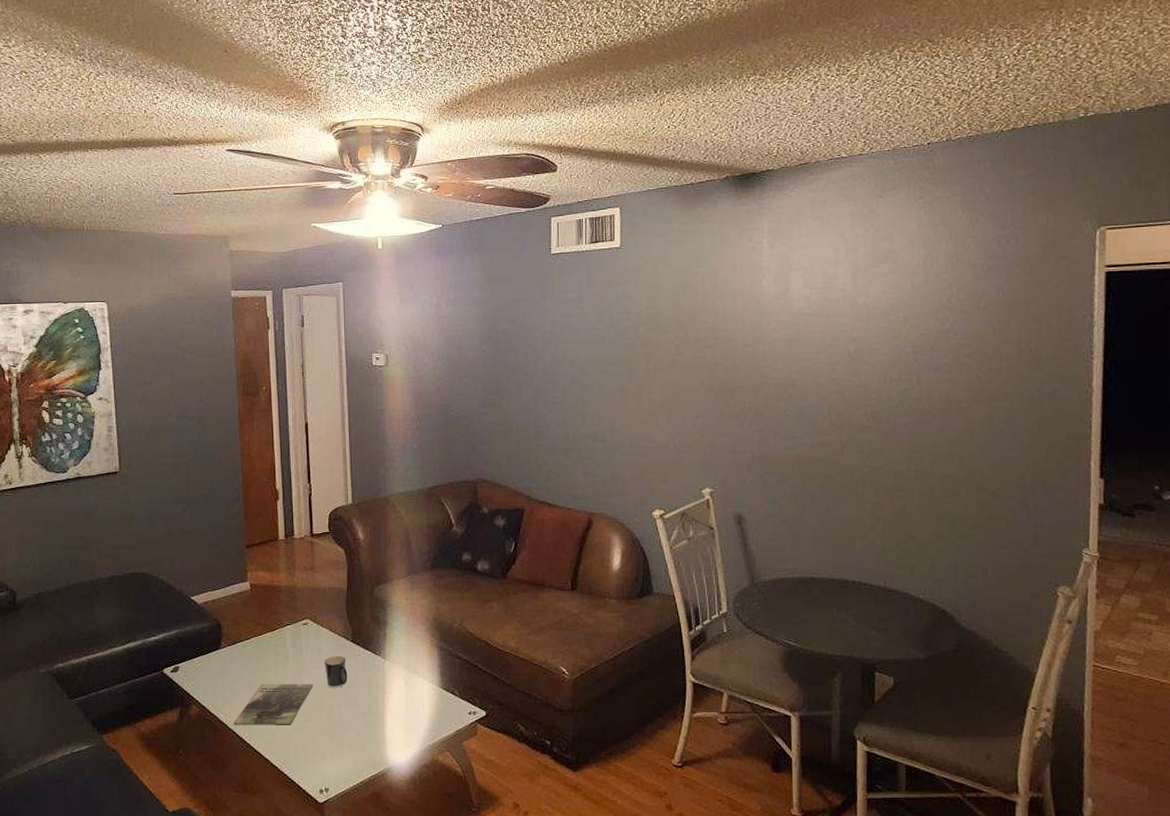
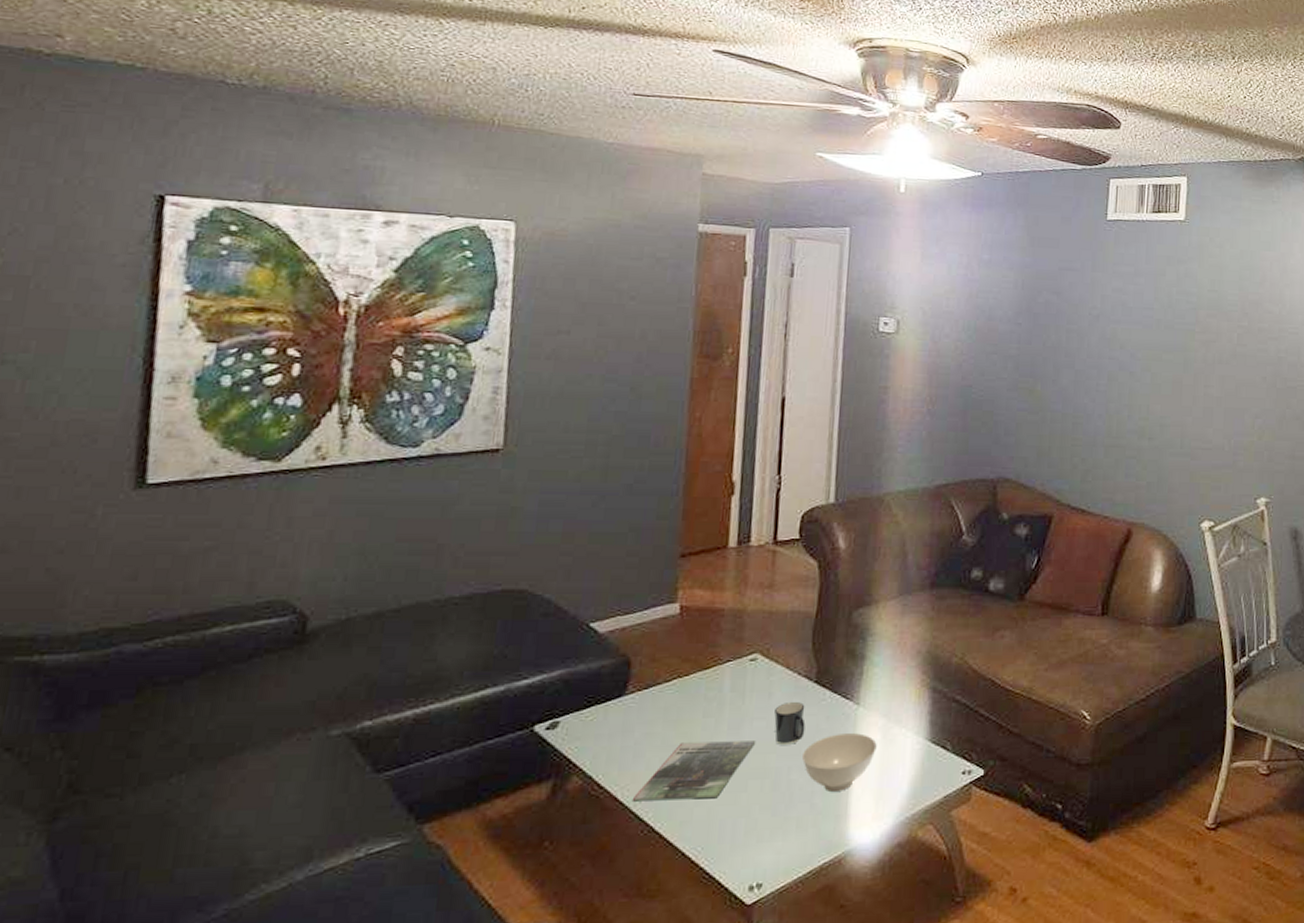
bowl: none [348,681,402,725] -> present [802,733,877,793]

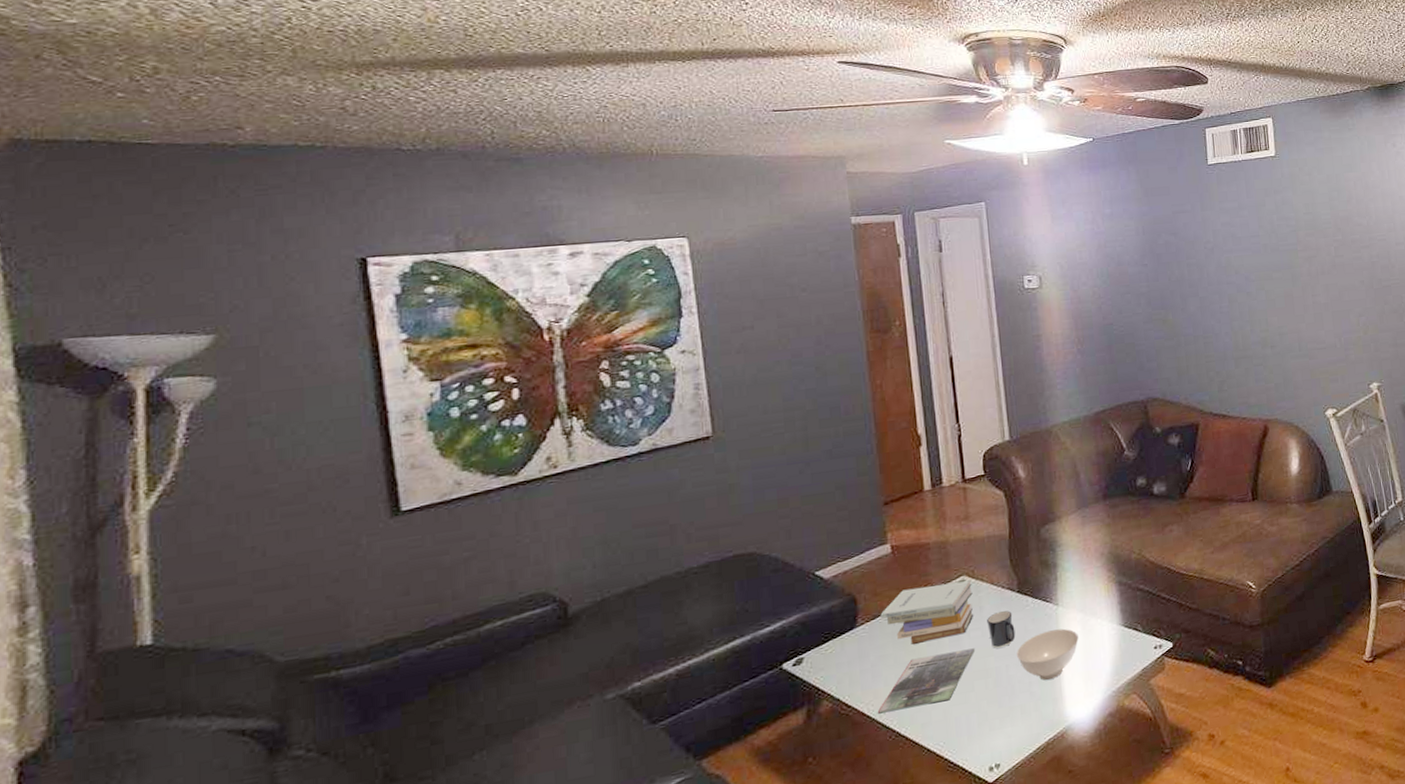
books: none [654,659,765,725] -> present [880,580,973,645]

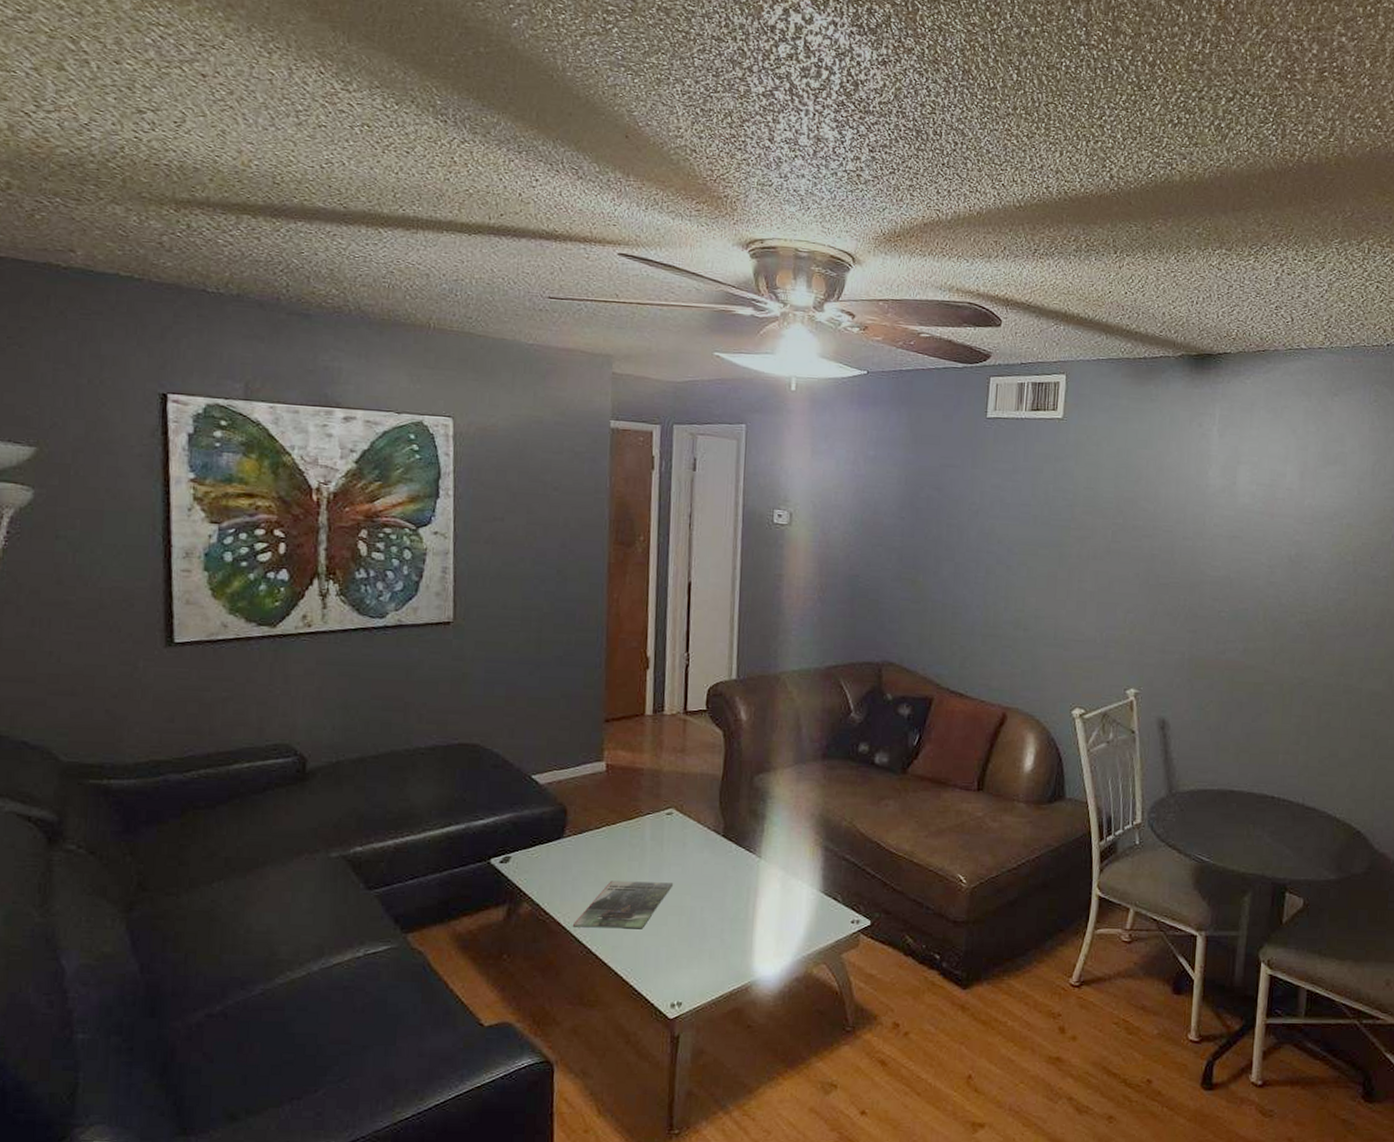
books: present [880,580,973,645] -> none [587,810,679,867]
mug: present [987,610,1016,649] -> none [688,852,715,889]
bowl: present [1017,628,1079,681] -> none [713,881,777,931]

